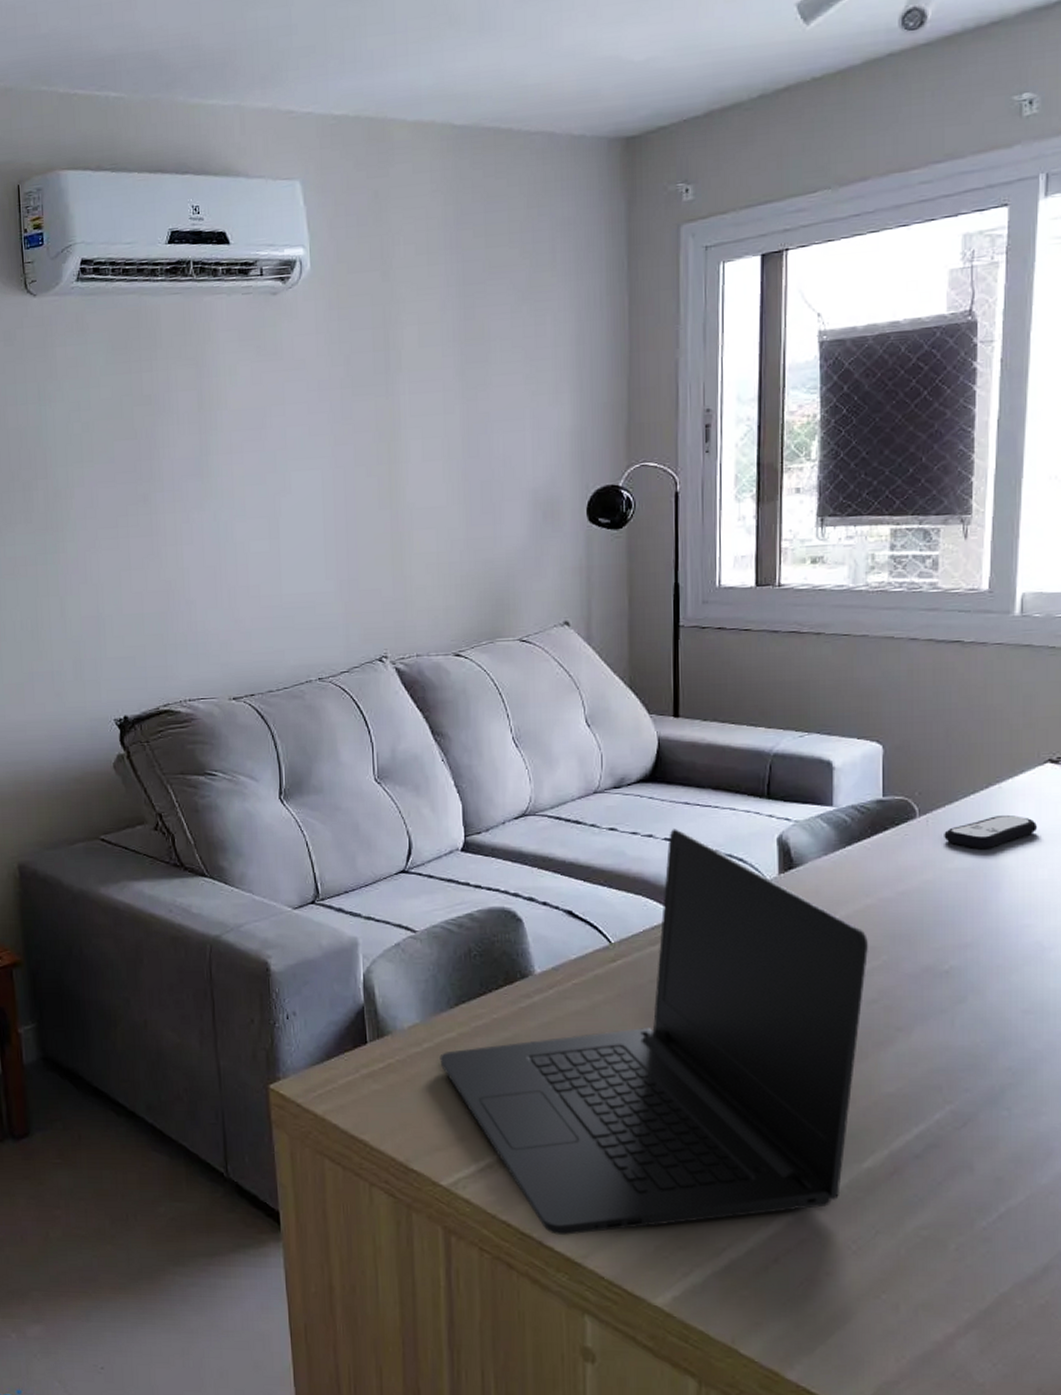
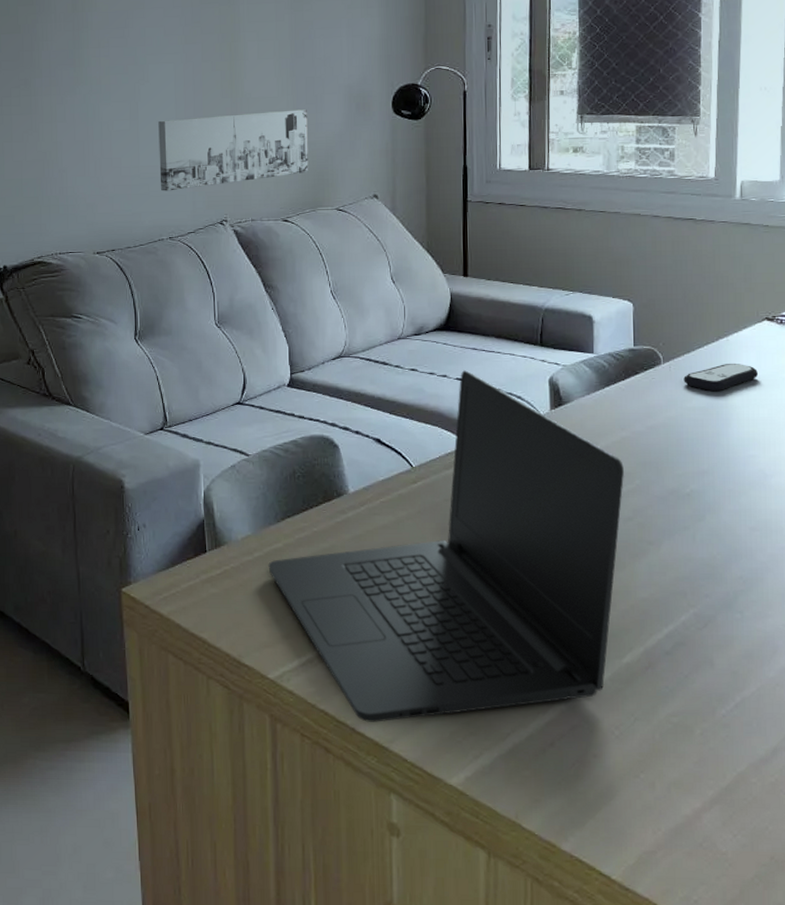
wall art: none [303,520,485,624] -> present [158,109,309,191]

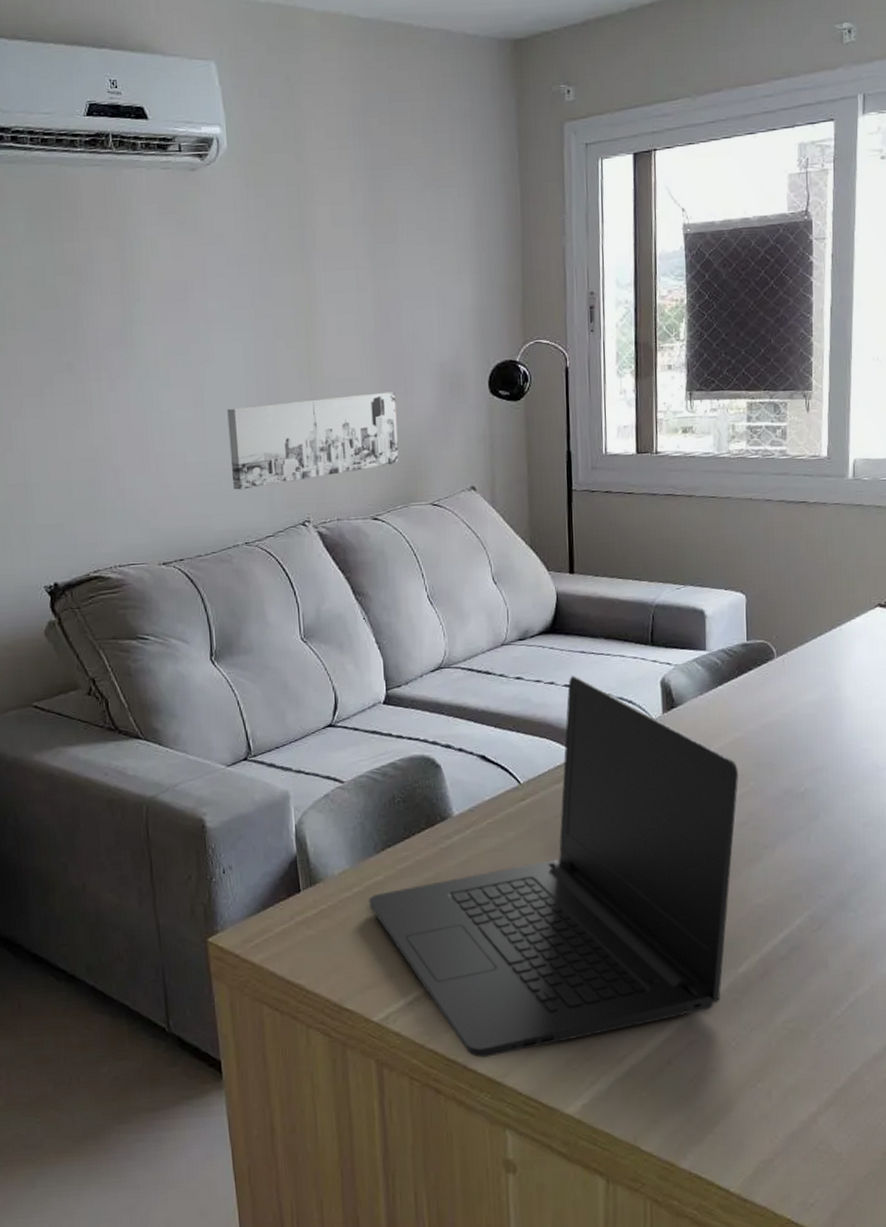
remote control: present [683,364,759,392] -> none [797,654,872,685]

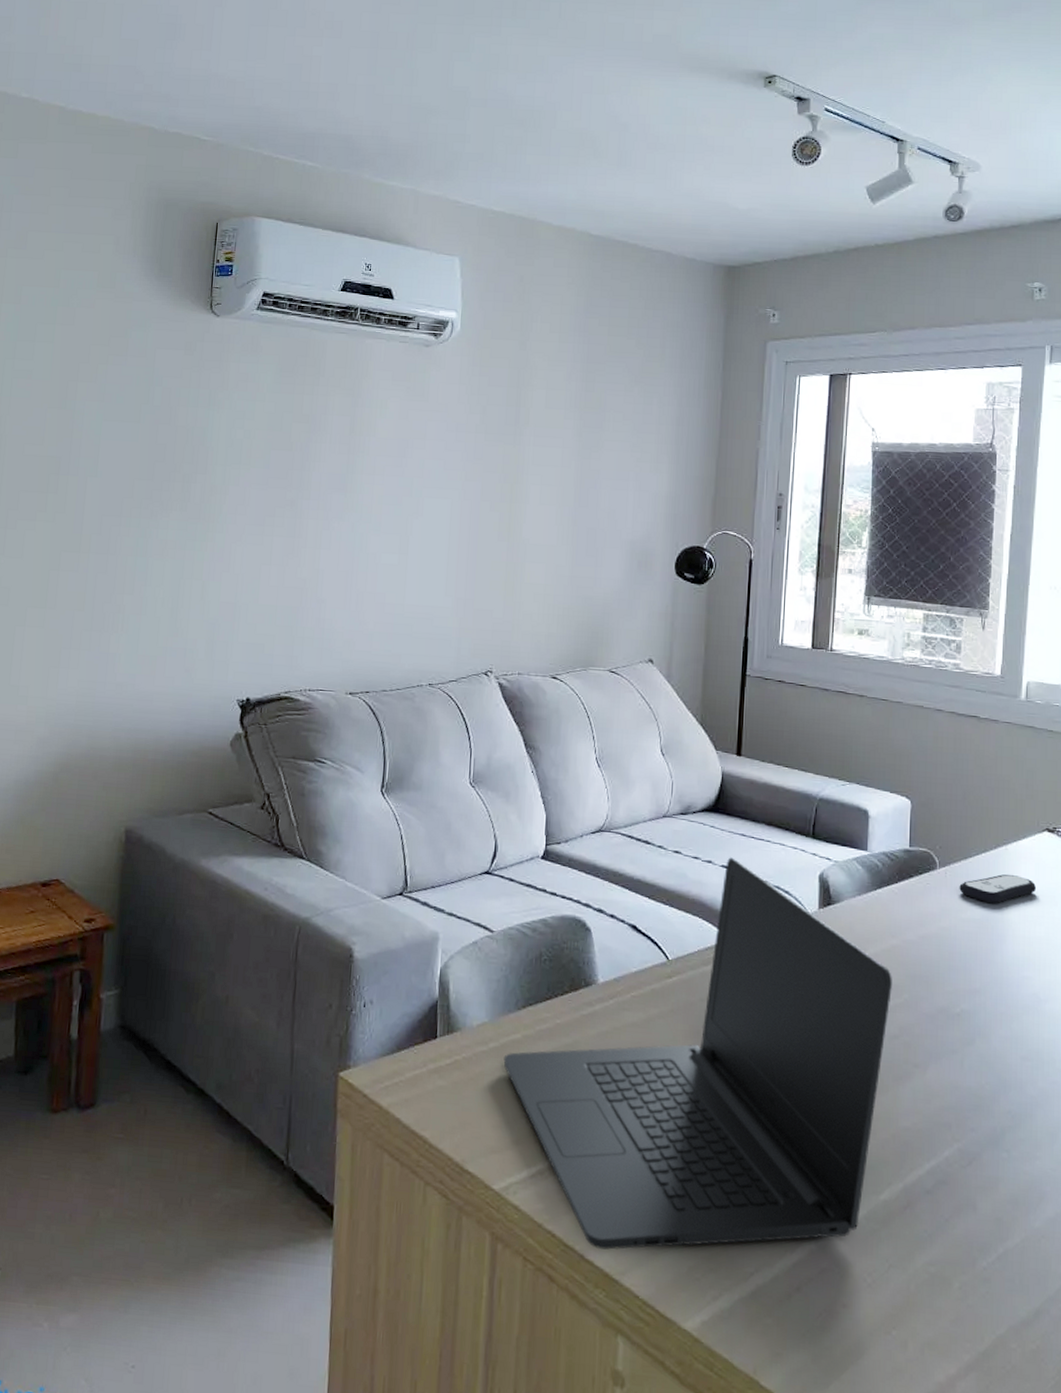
wall art: present [227,392,399,490] -> none [425,558,586,634]
remote control: none [797,654,872,685] -> present [959,874,1037,904]

